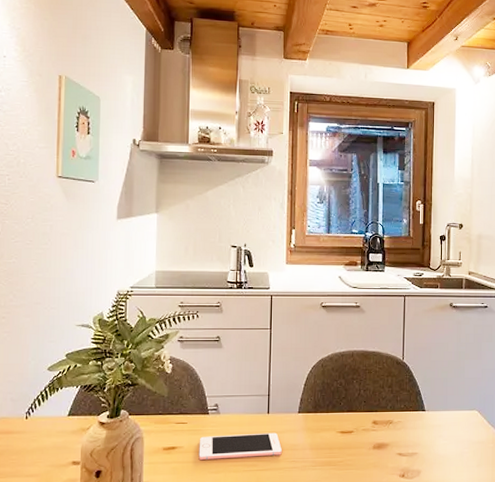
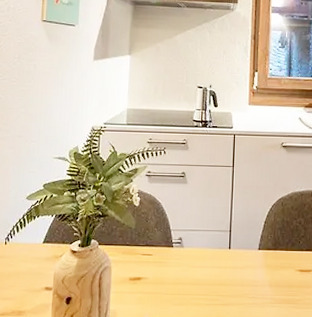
cell phone: present [198,432,282,461] -> none [162,267,242,292]

